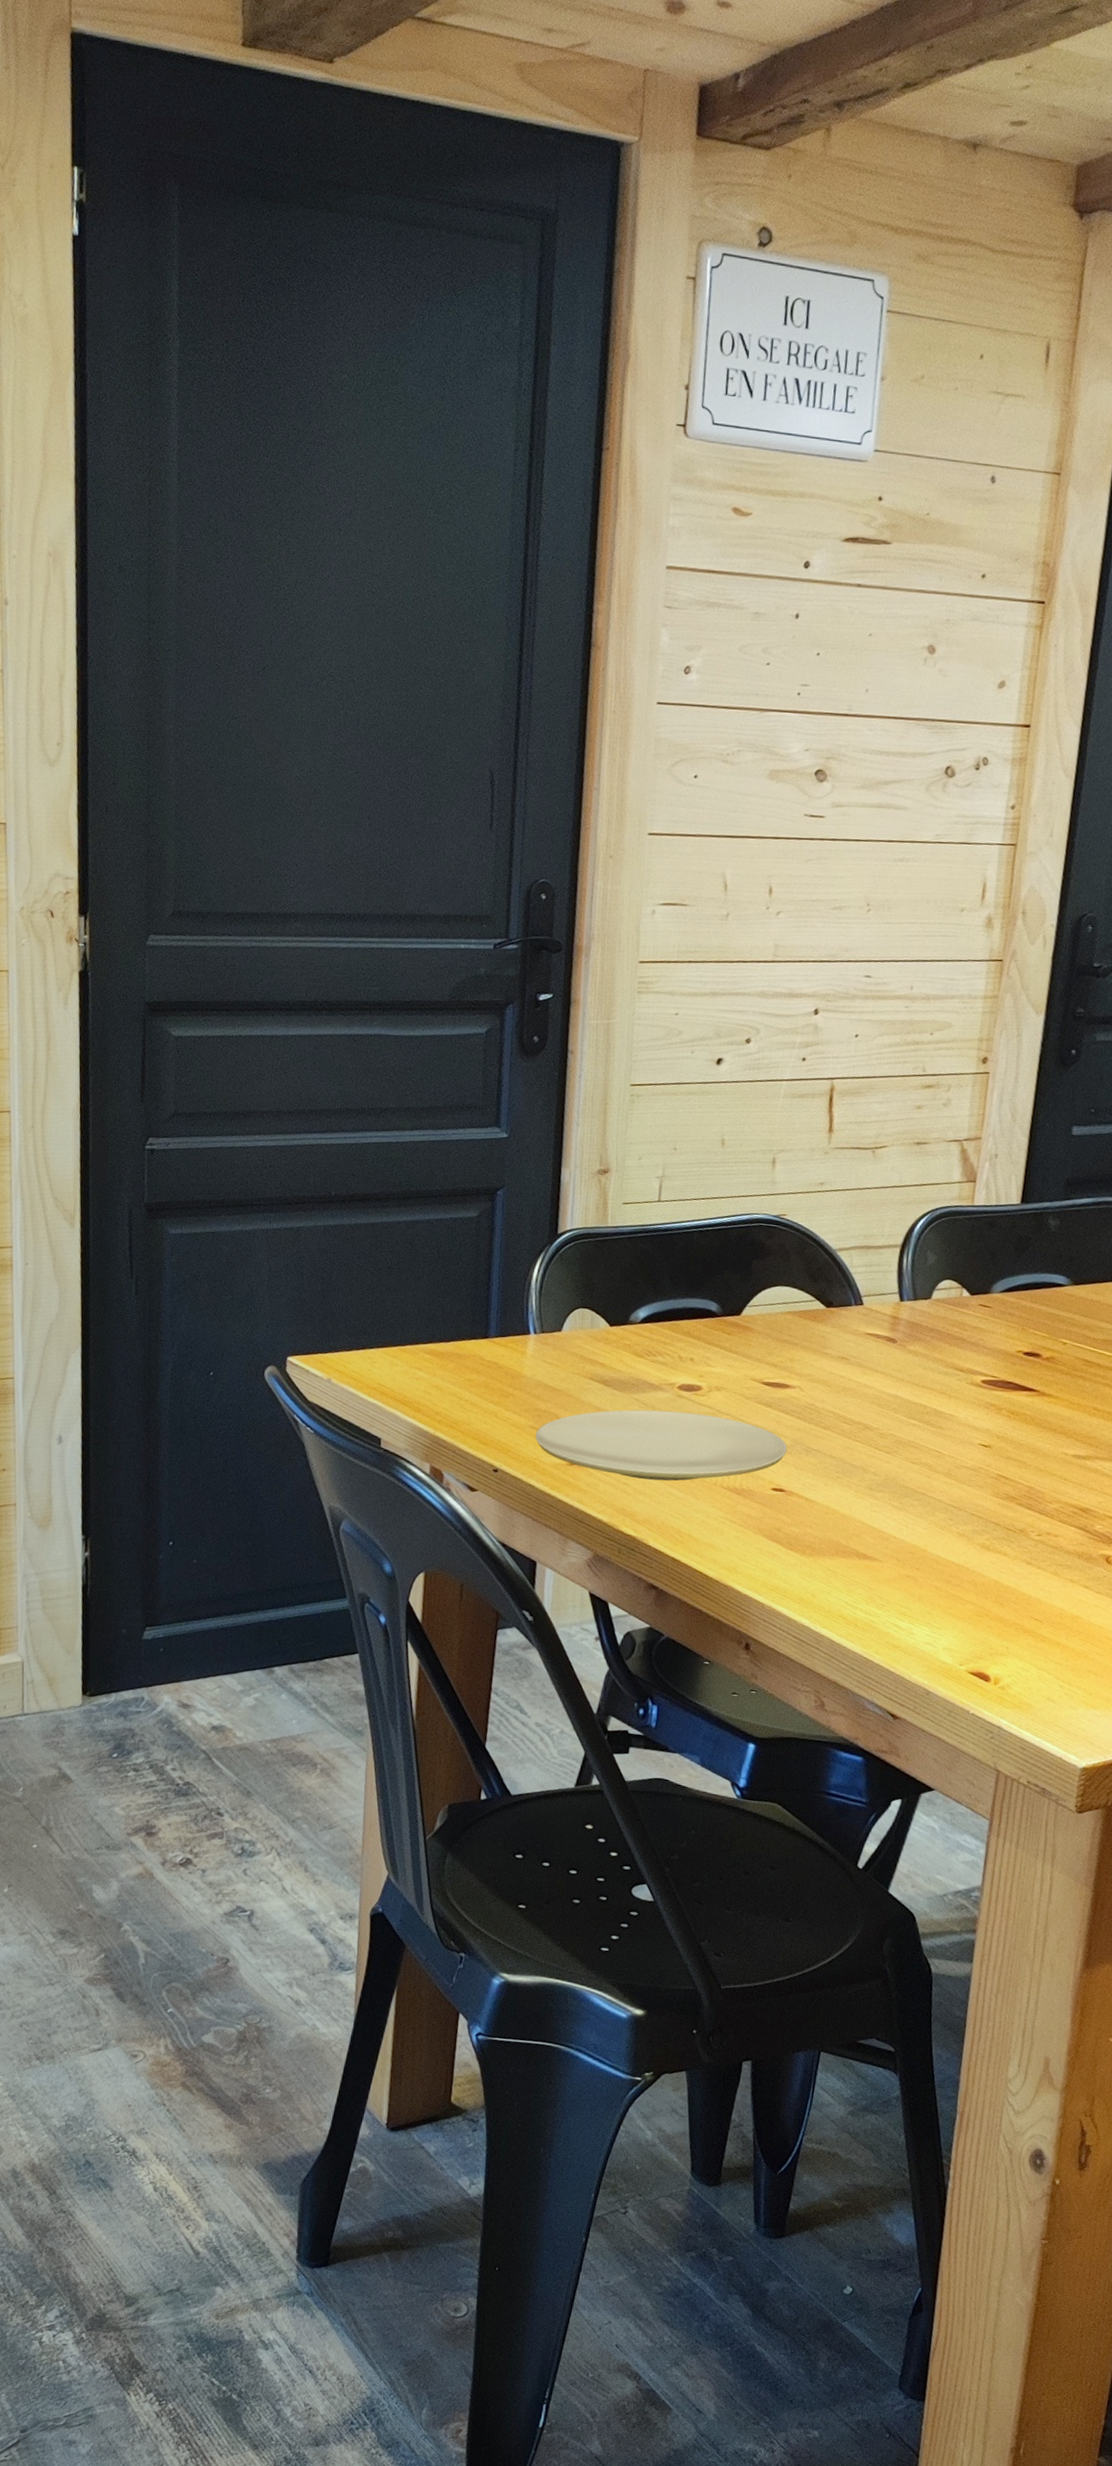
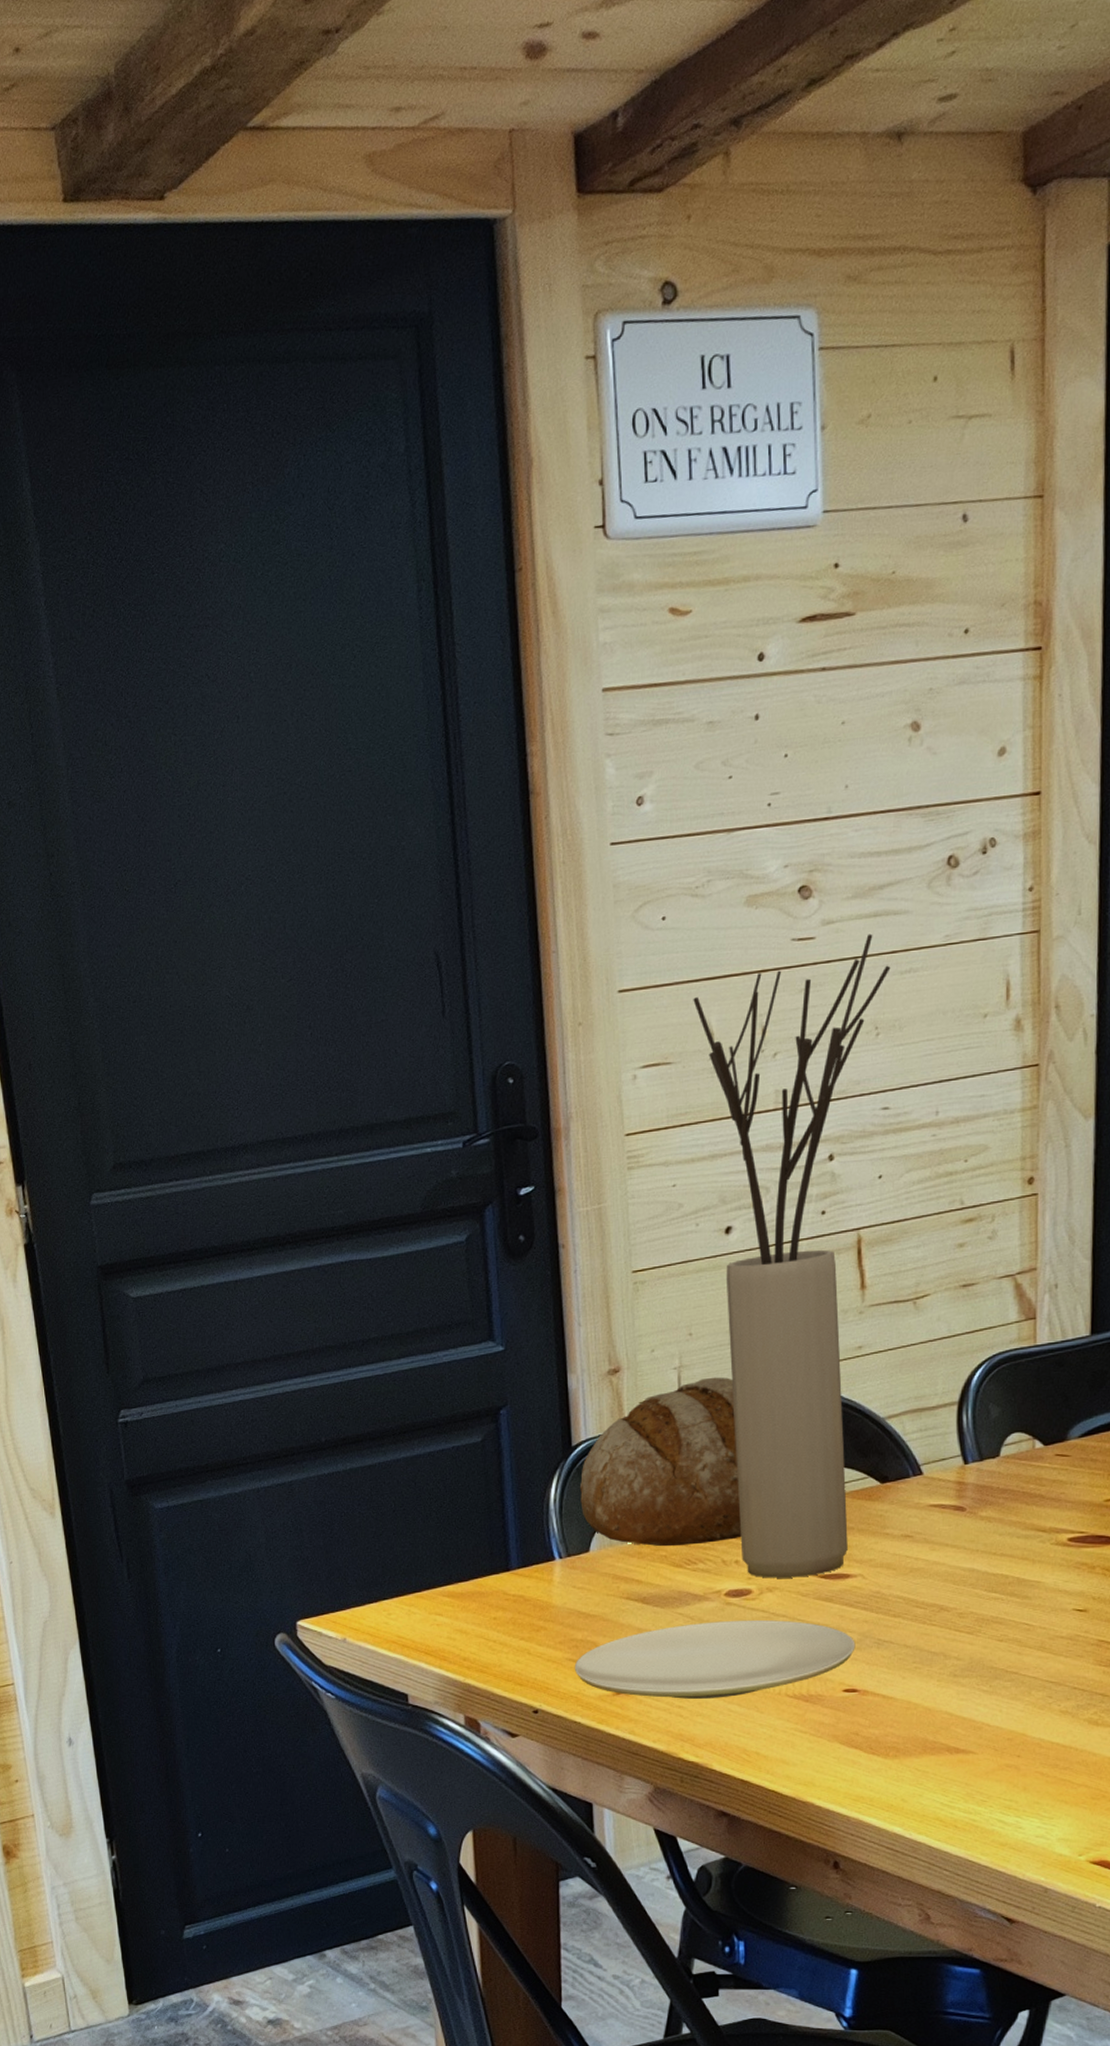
bread: none [559,1190,708,1339] -> present [579,1377,742,1547]
vase: none [696,821,887,1382] -> present [693,933,891,1578]

